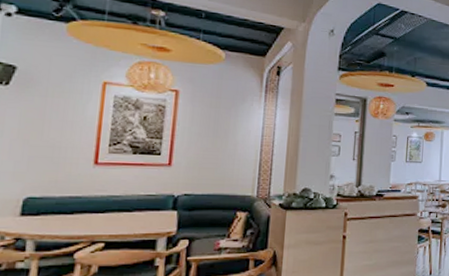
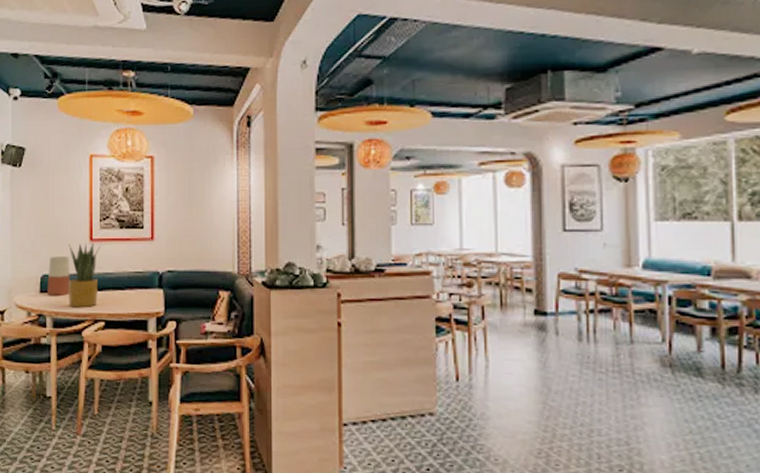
vase: none [31,179,66,219] -> present [47,257,70,297]
planter: none [59,166,108,230] -> present [69,242,101,308]

